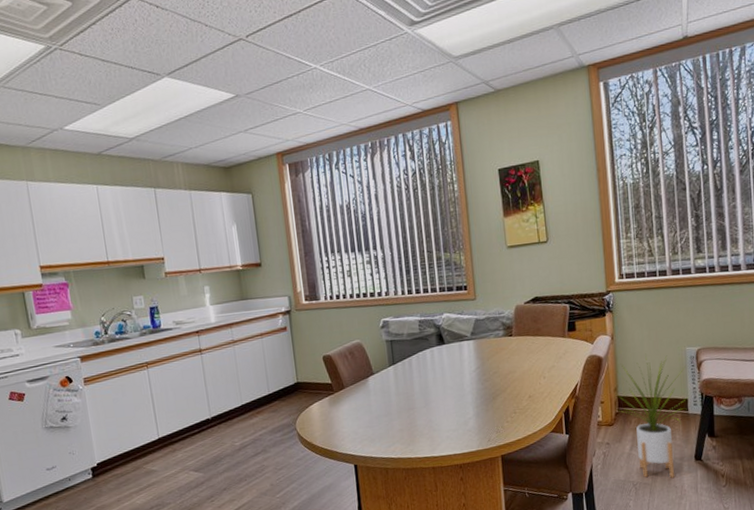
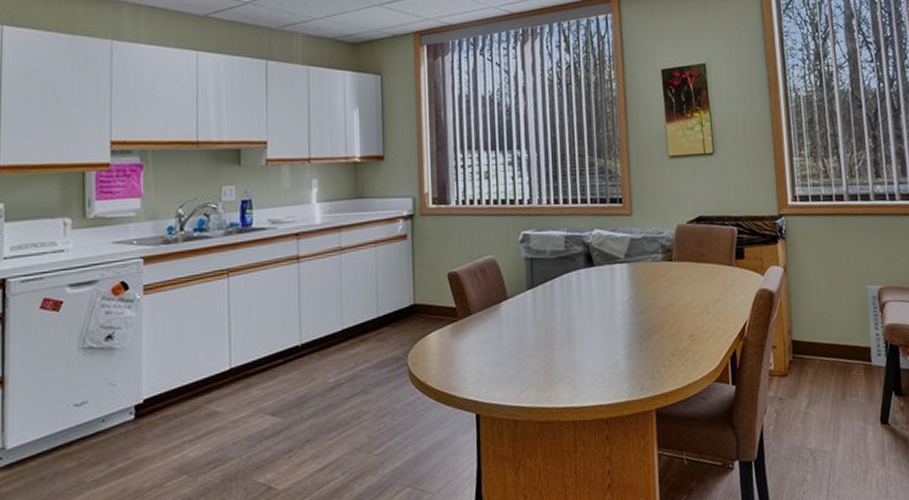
house plant: present [618,353,689,478] -> none [792,290,871,446]

